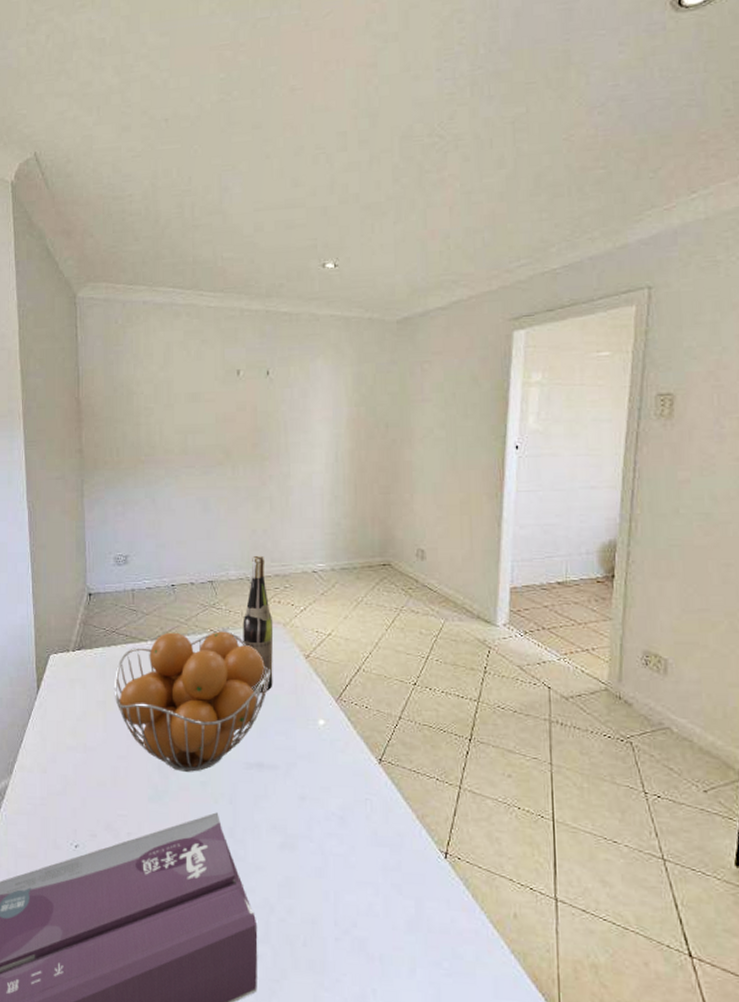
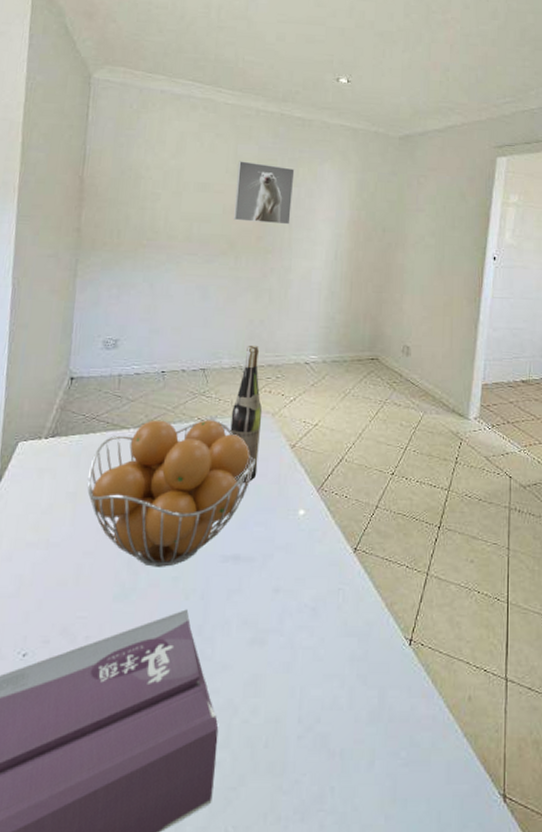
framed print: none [226,365,286,429] -> present [234,161,295,225]

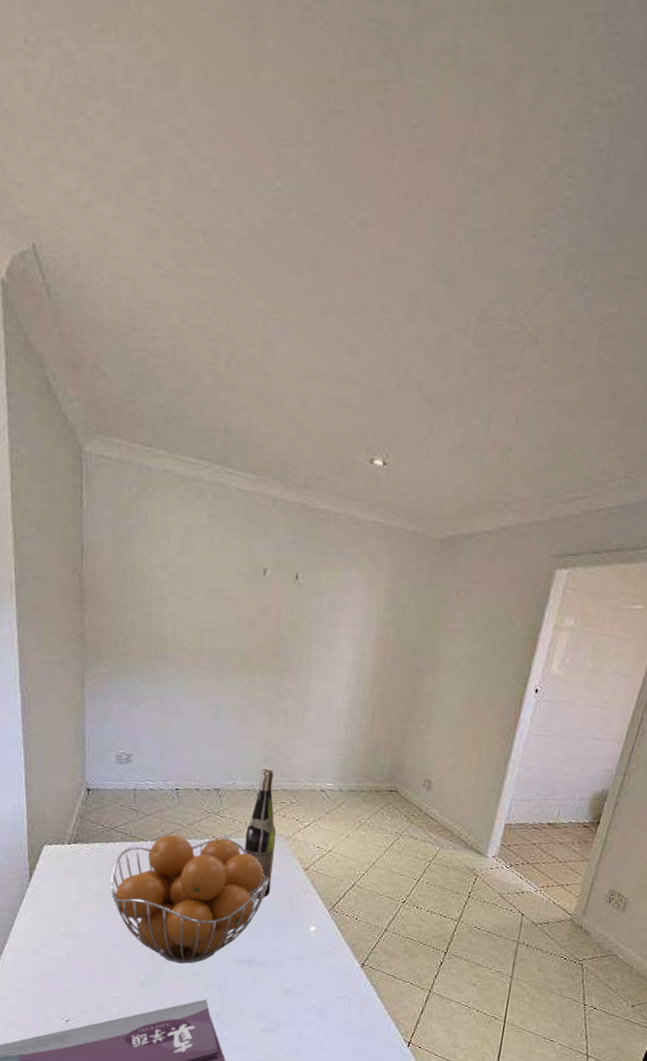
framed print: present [234,161,295,225] -> none [247,562,317,641]

